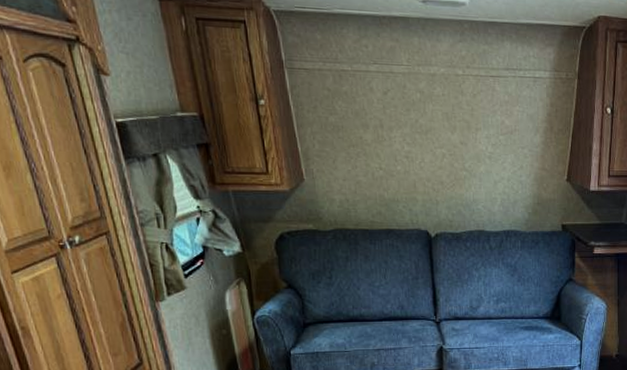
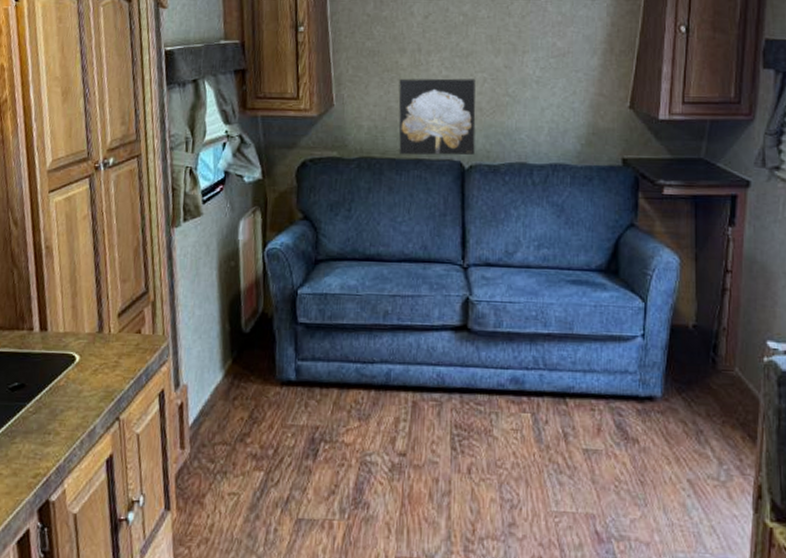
wall art: none [365,153,439,226] -> present [398,78,476,156]

